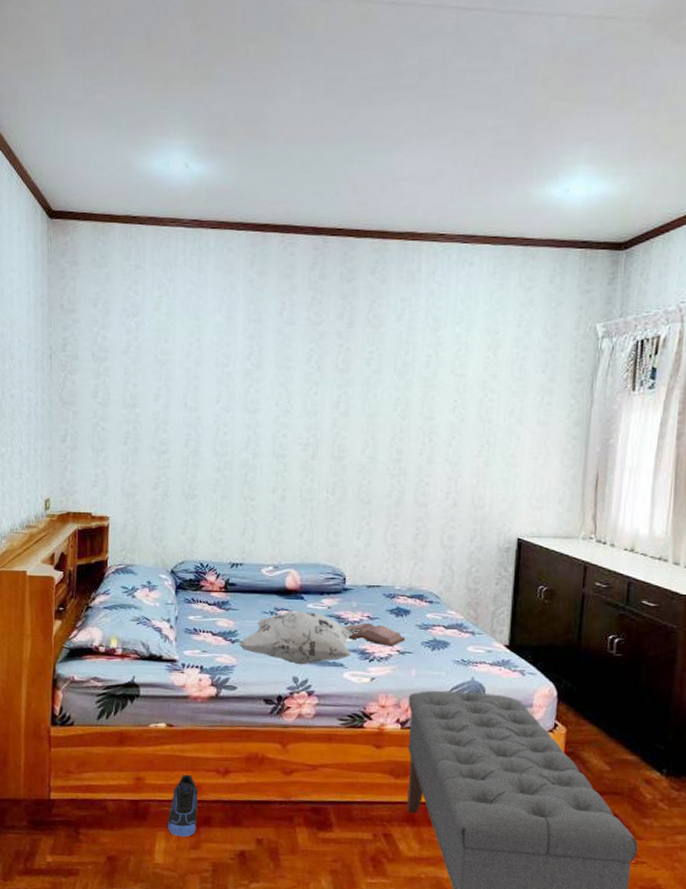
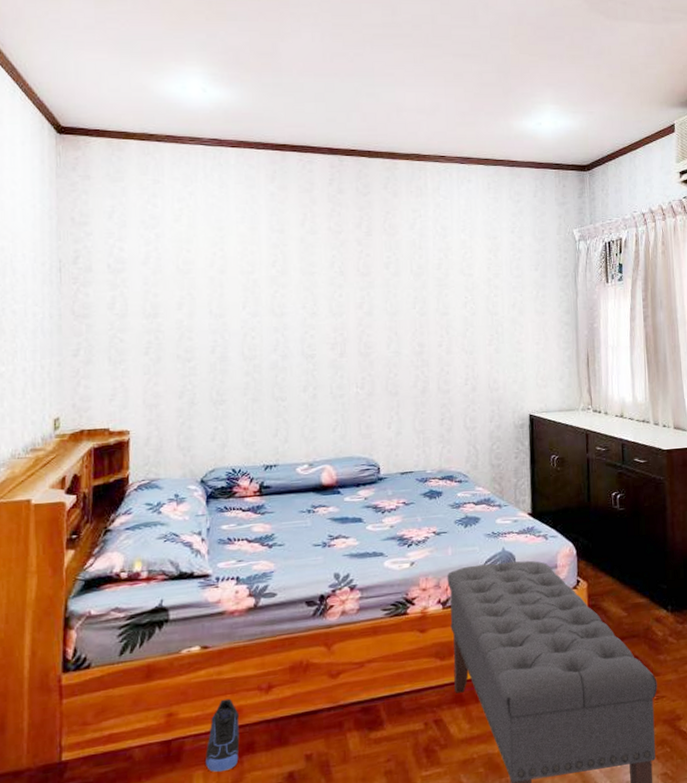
decorative pillow: present [238,611,359,665] -> none [275,505,396,561]
hardback book: present [345,622,406,646] -> none [382,508,440,529]

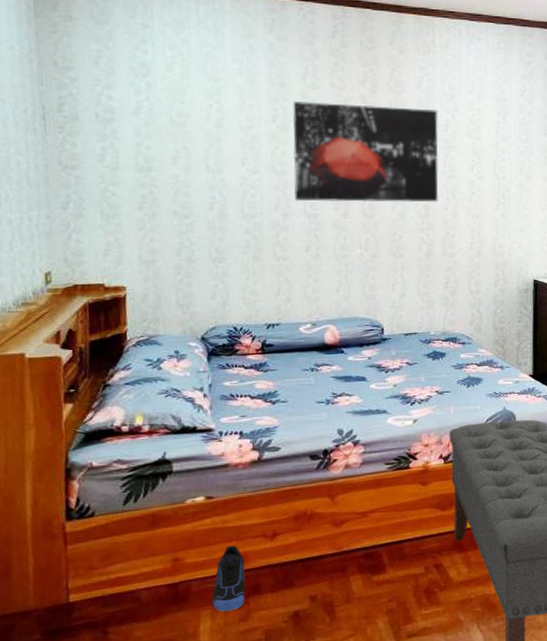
wall art: none [291,246,433,342] -> present [292,102,439,203]

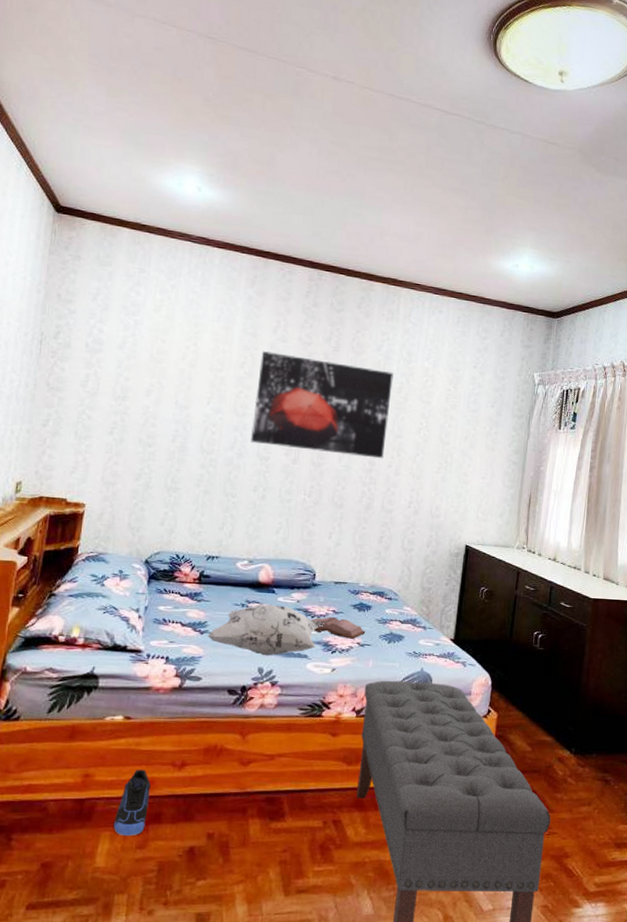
decorative pillow: none [279,364,400,417] -> present [206,604,324,656]
hardback book: none [386,368,443,388] -> present [311,616,366,639]

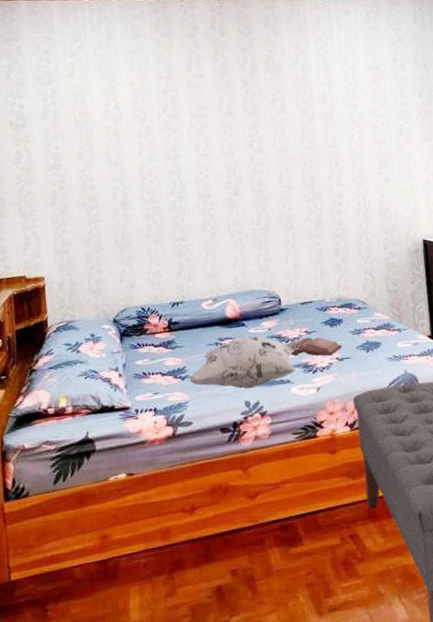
sneaker: present [114,769,152,836] -> none [139,520,170,588]
wall art: present [250,351,394,459] -> none [180,84,323,184]

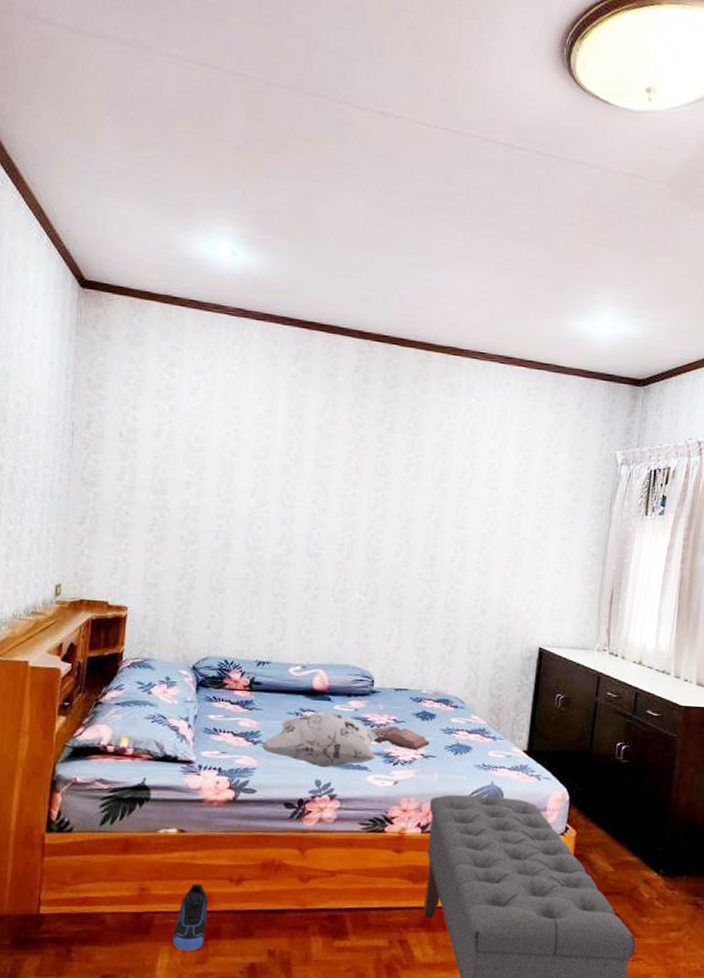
sneaker: none [139,520,170,588] -> present [173,883,209,951]

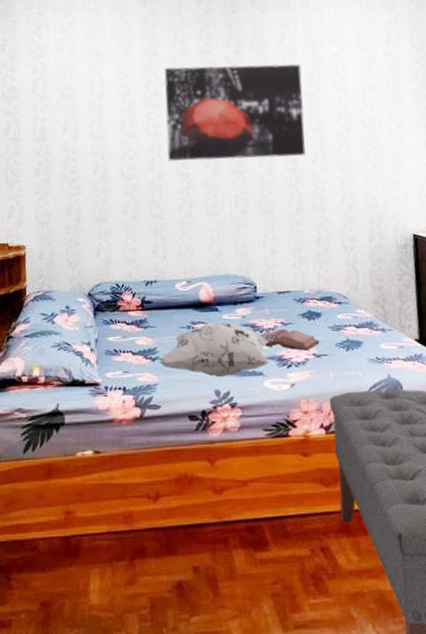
sneaker: present [173,883,209,951] -> none [101,503,131,572]
wall art: none [299,435,455,553] -> present [164,64,307,161]

